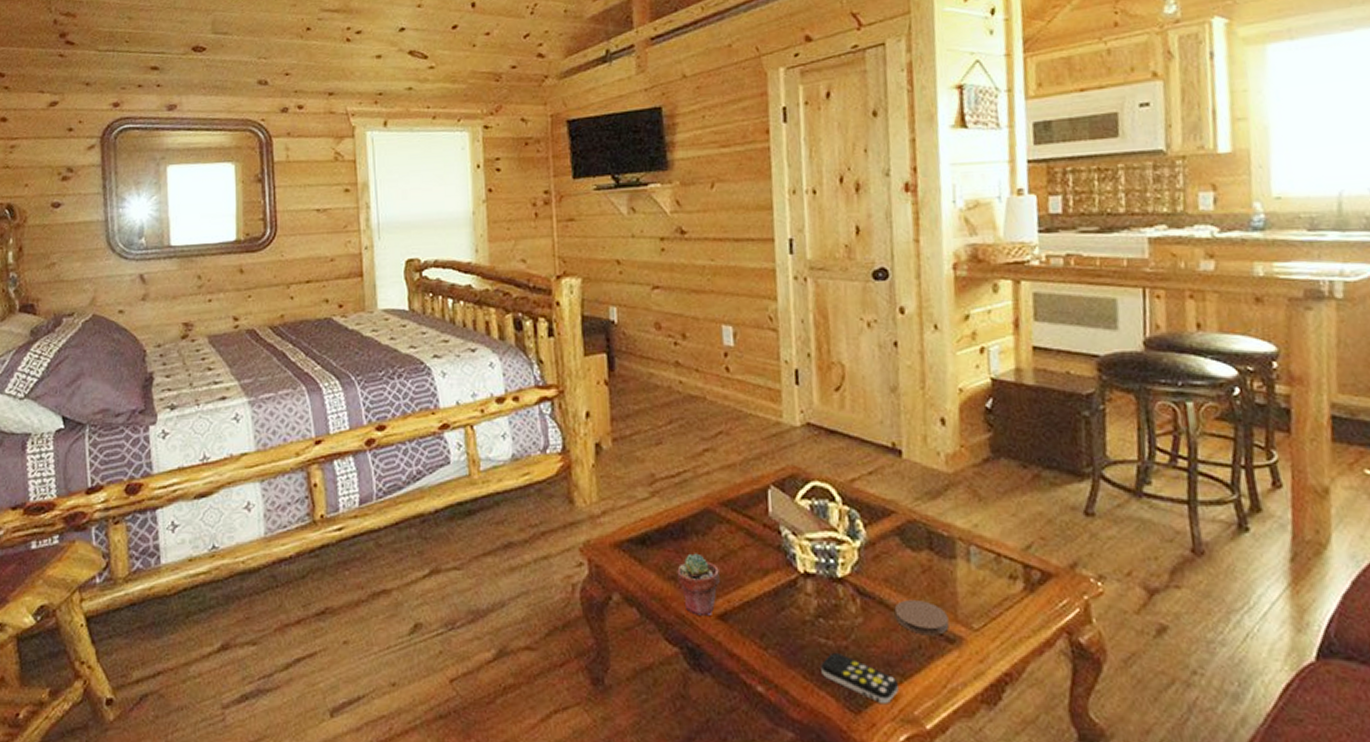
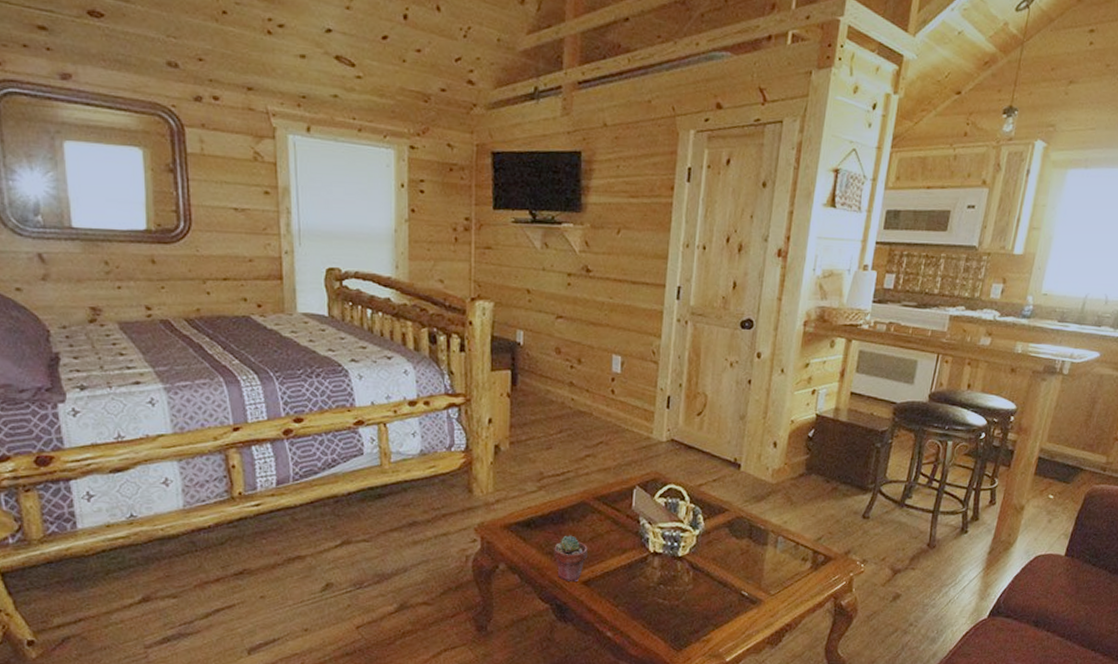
remote control: present [821,652,898,705] -> none [656,609,711,645]
coaster: present [894,599,949,636] -> none [716,573,754,598]

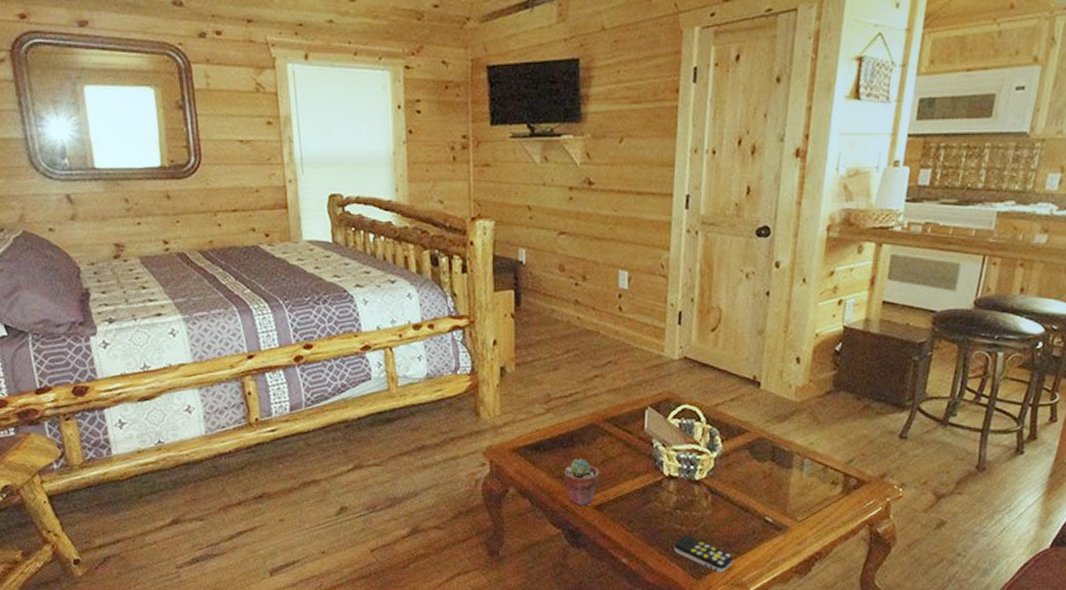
remote control: none [656,609,711,645] -> present [674,535,733,573]

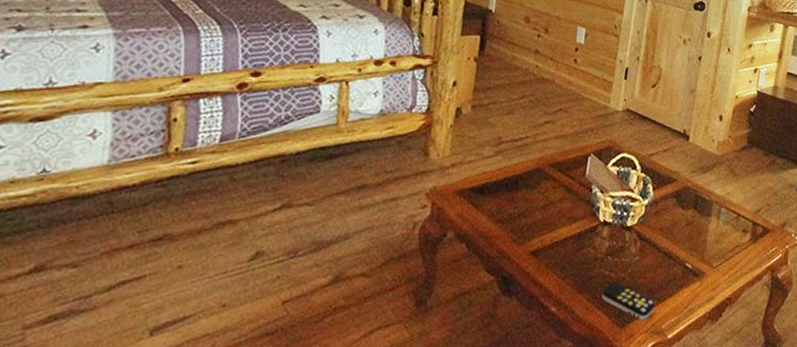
potted succulent: present [564,458,599,506] -> none [504,202,539,251]

